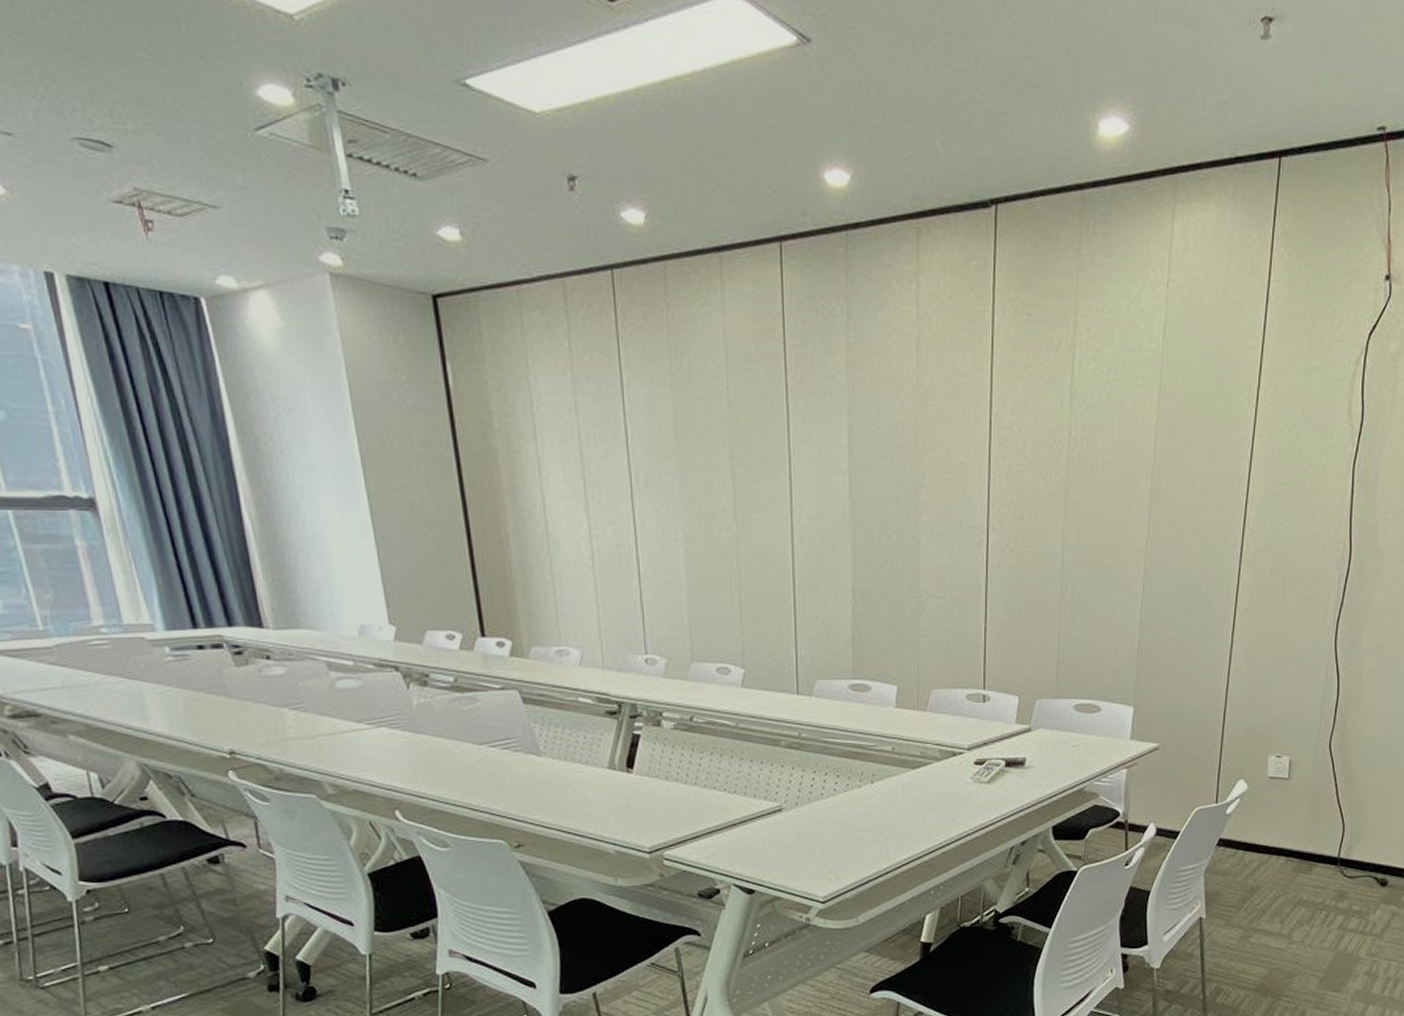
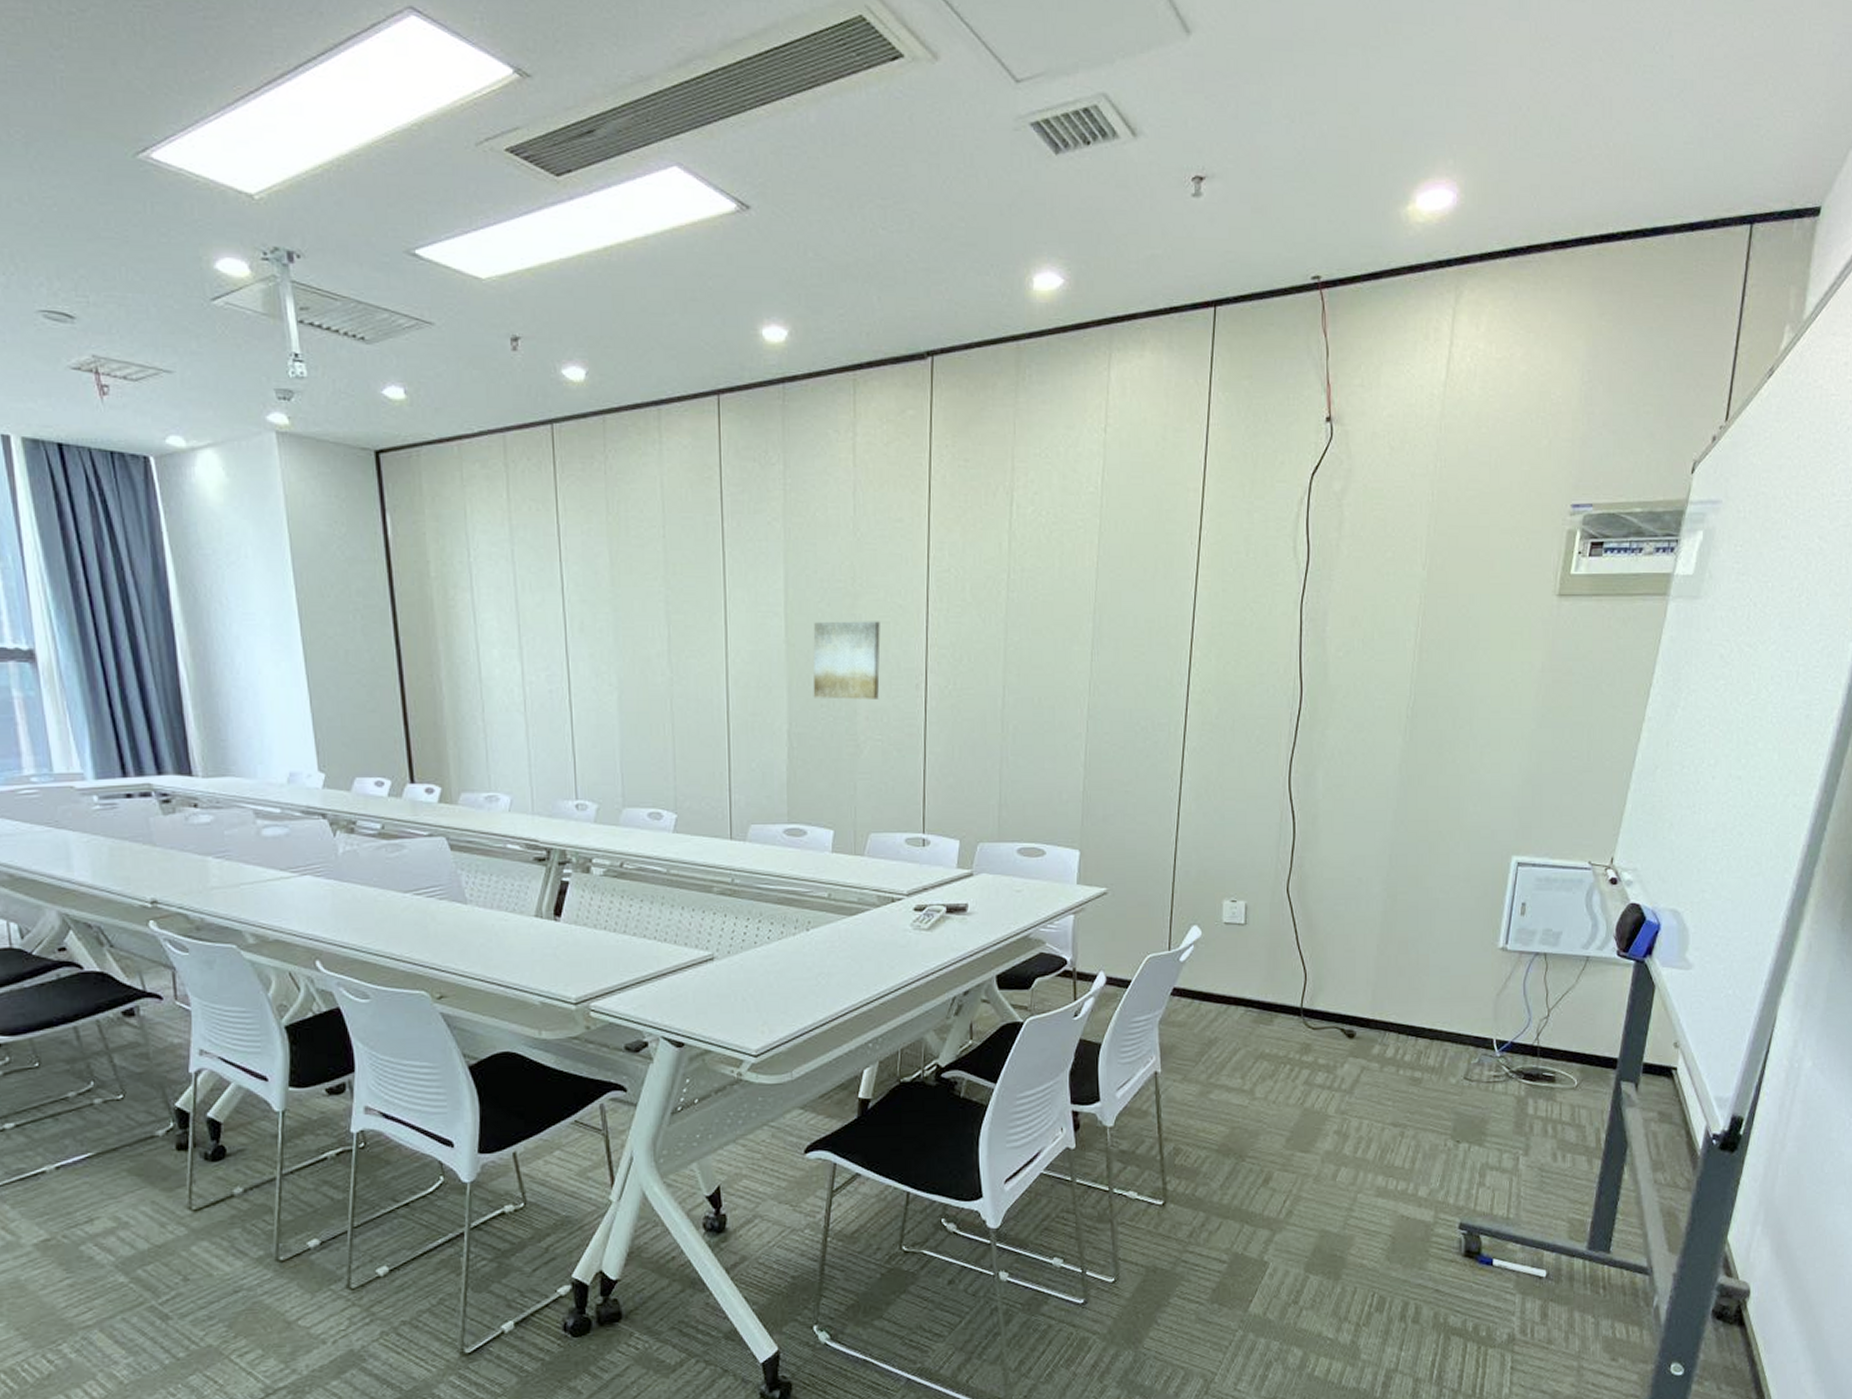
wall art: none [876,478,943,557] -> present [813,621,880,700]

